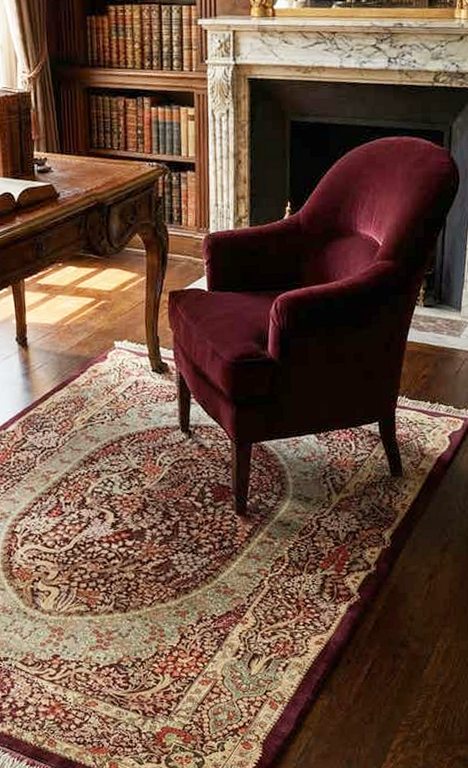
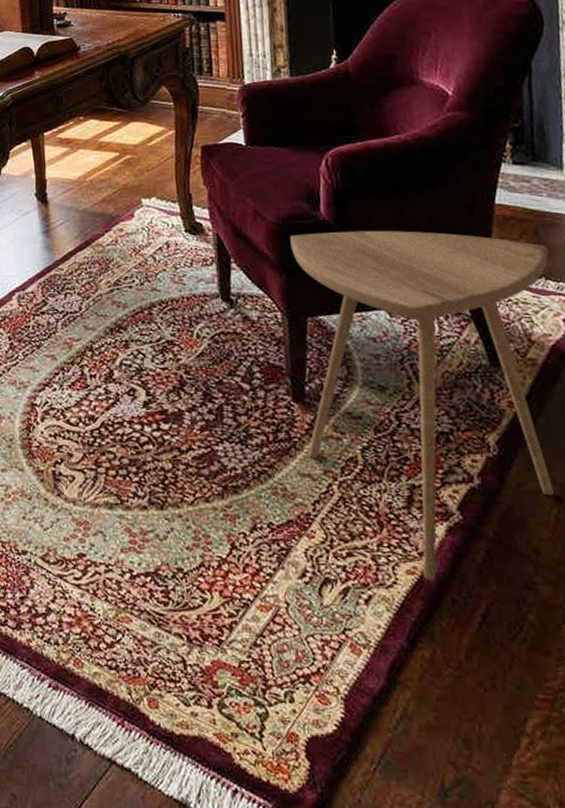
side table: none [241,366,443,648] -> present [290,230,554,581]

